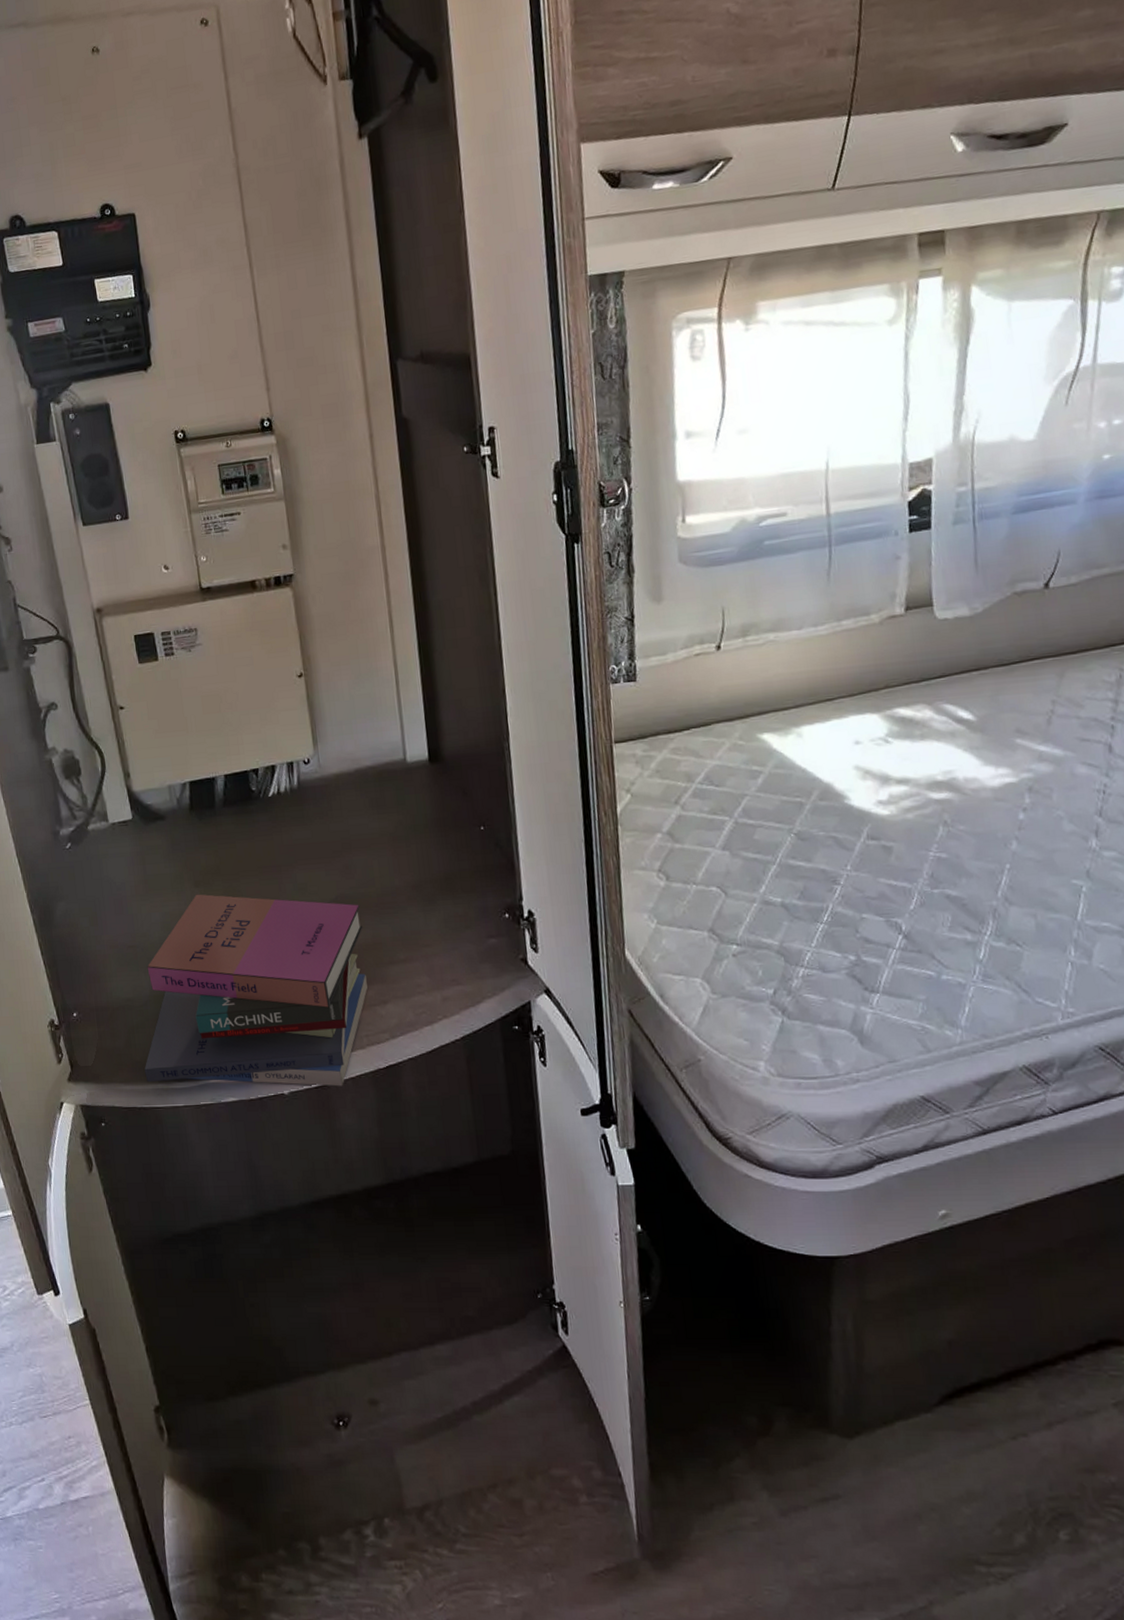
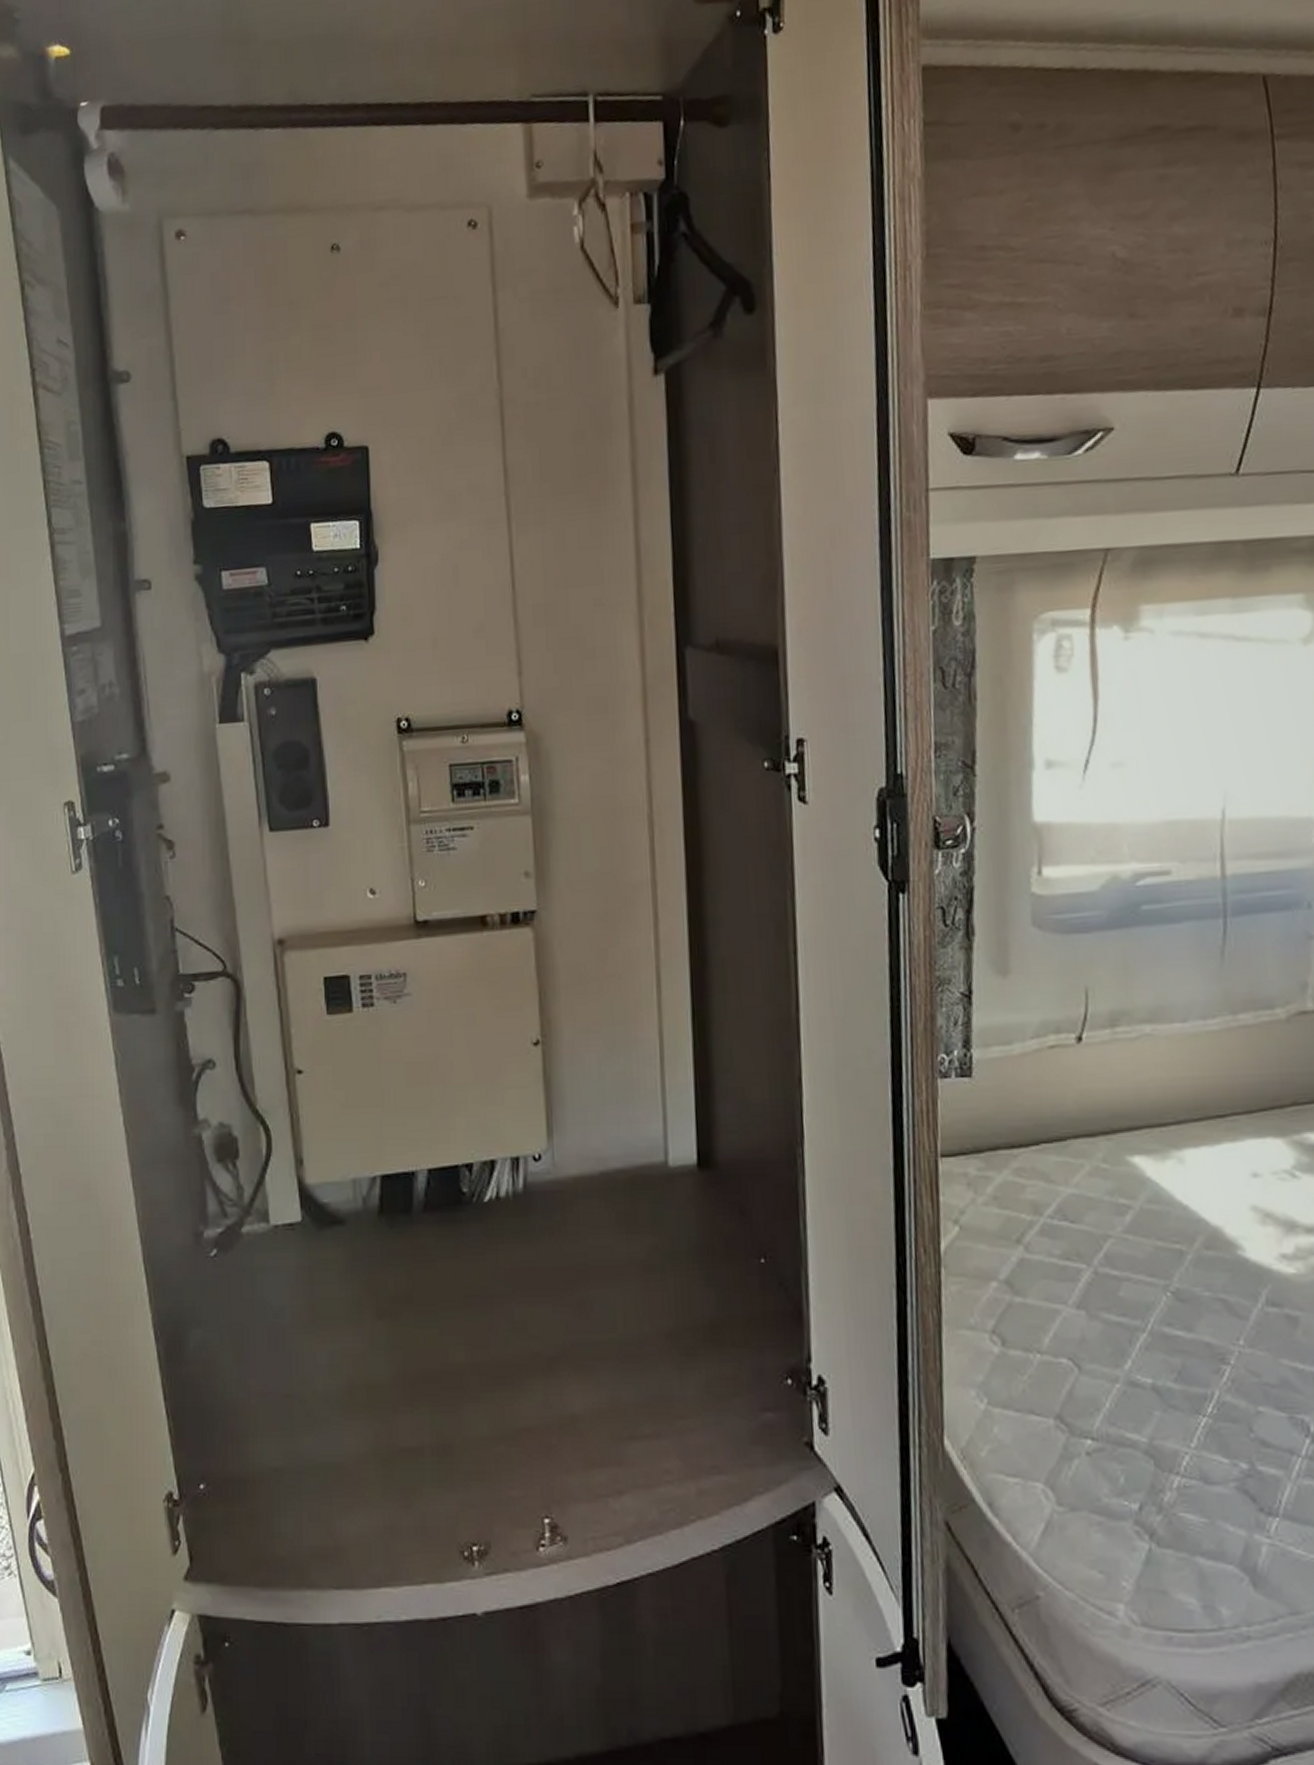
books: present [144,894,368,1087] -> none [289,1328,598,1608]

